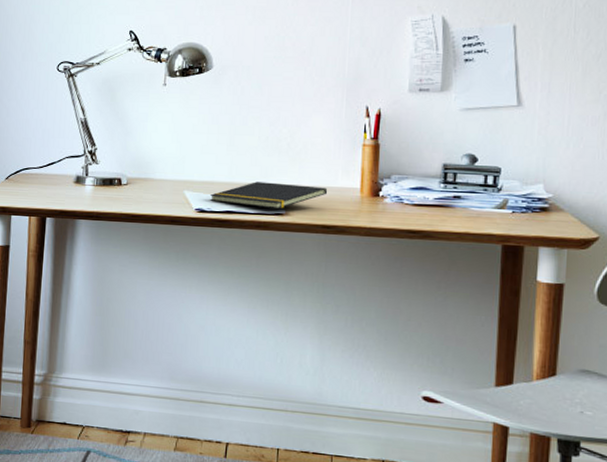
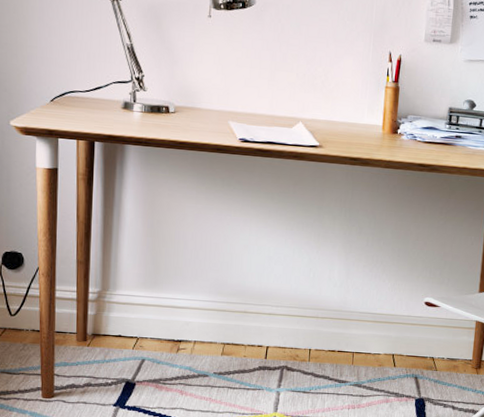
notepad: present [209,182,328,209] -> none [252,115,356,142]

